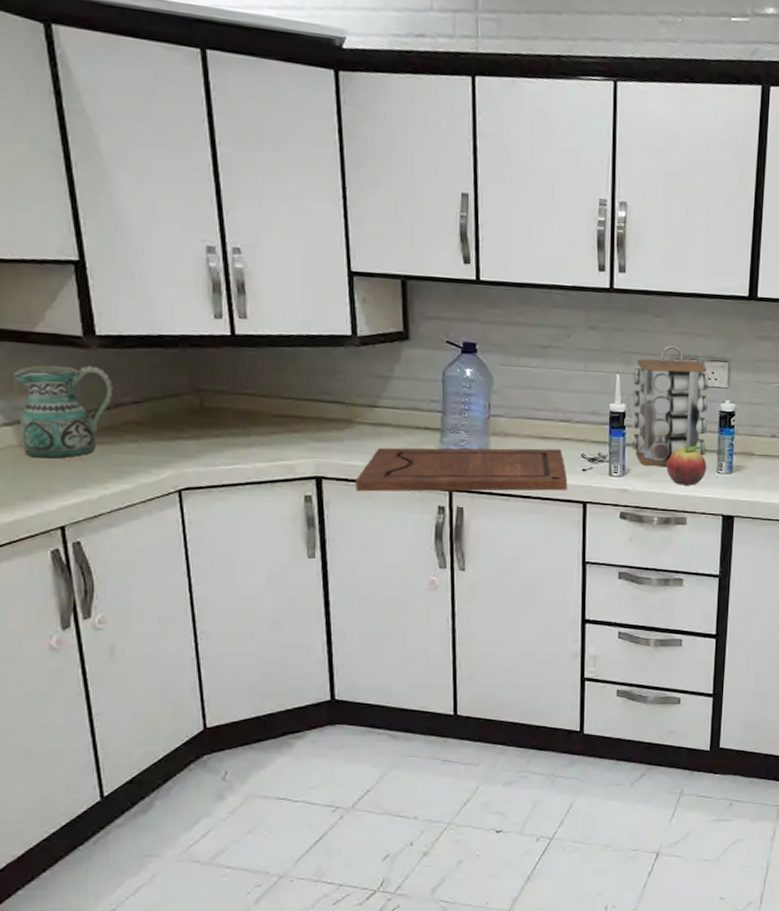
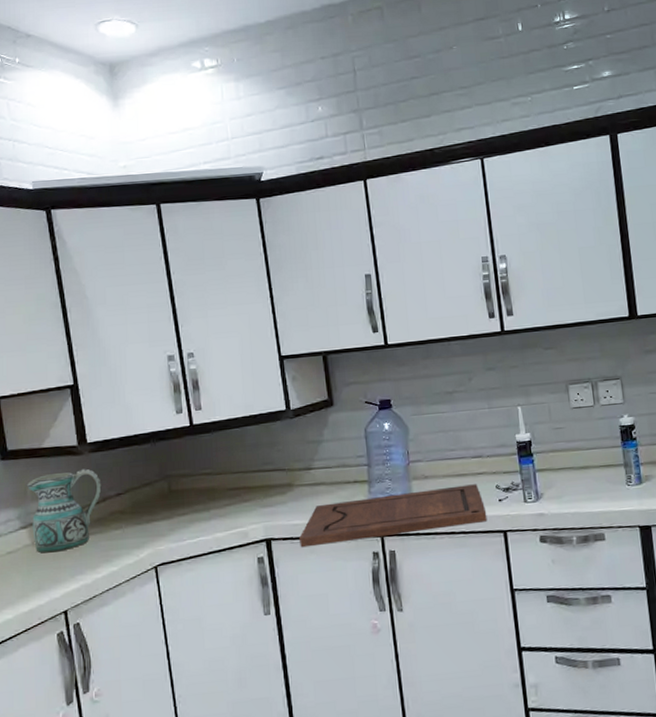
spice rack: present [631,345,709,467] -> none [532,372,613,488]
fruit: present [666,445,707,486] -> none [576,461,617,502]

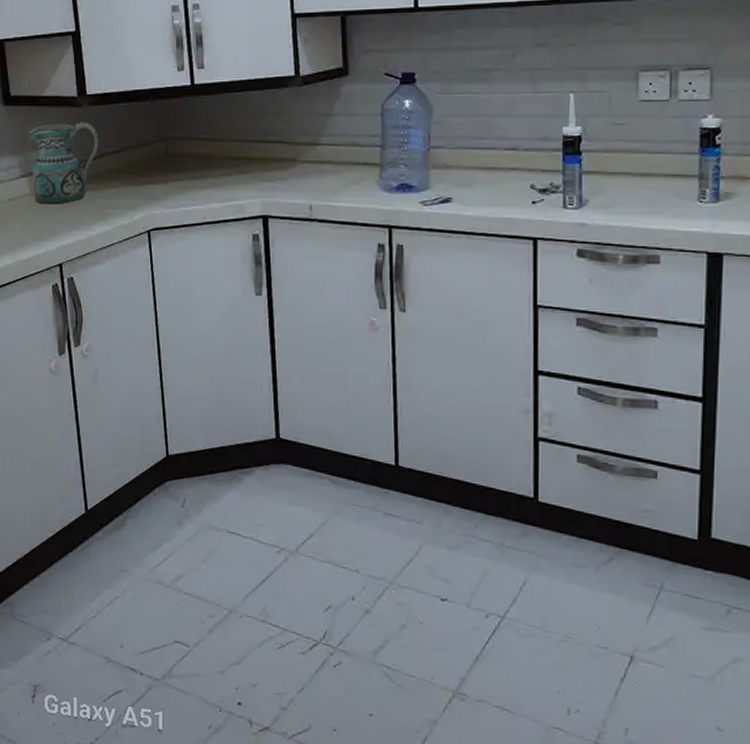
cutting board: present [299,484,488,548] -> none [299,180,516,230]

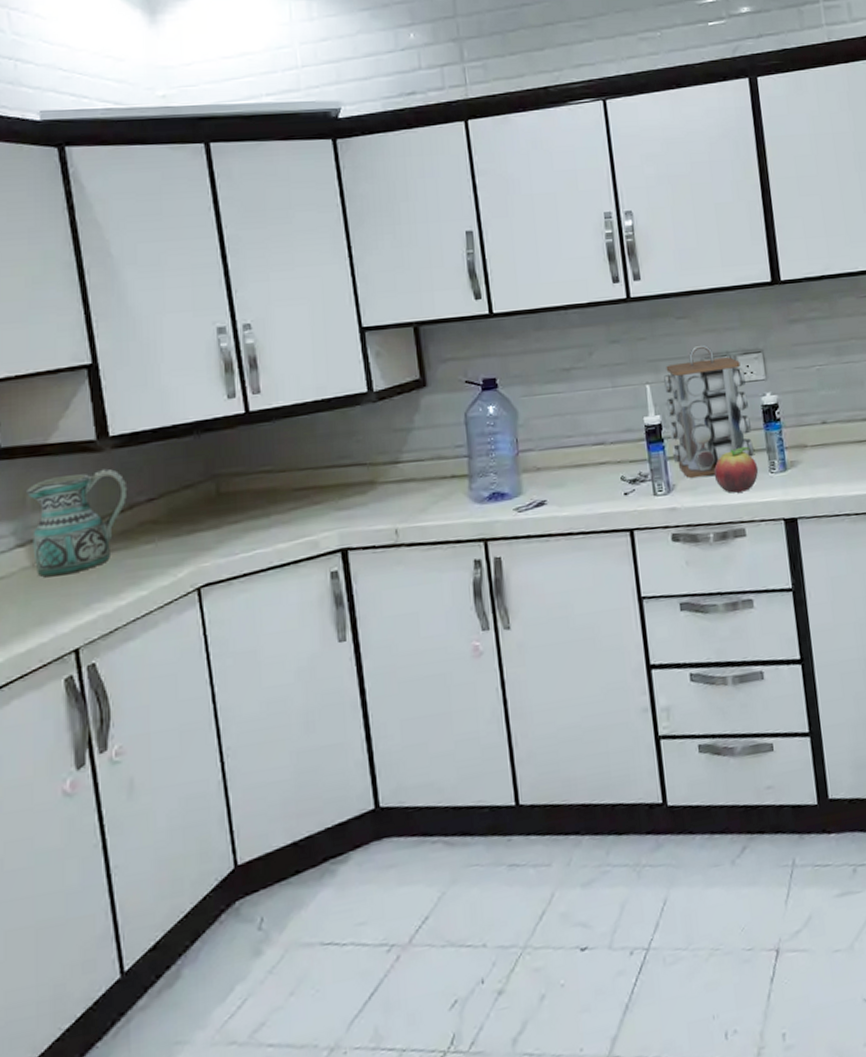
spice rack: none [589,55,685,197] -> present [663,344,754,478]
fruit: none [632,170,686,218] -> present [713,446,759,493]

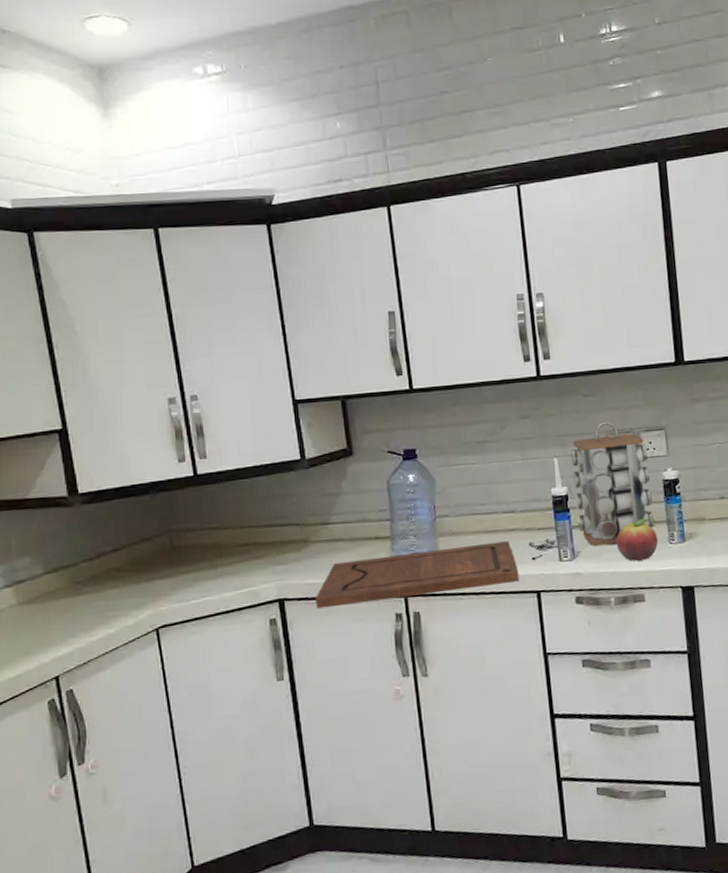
ceramic pitcher: present [25,468,128,577] -> none [10,521,96,614]
cutting board: none [383,475,611,558] -> present [315,541,520,609]

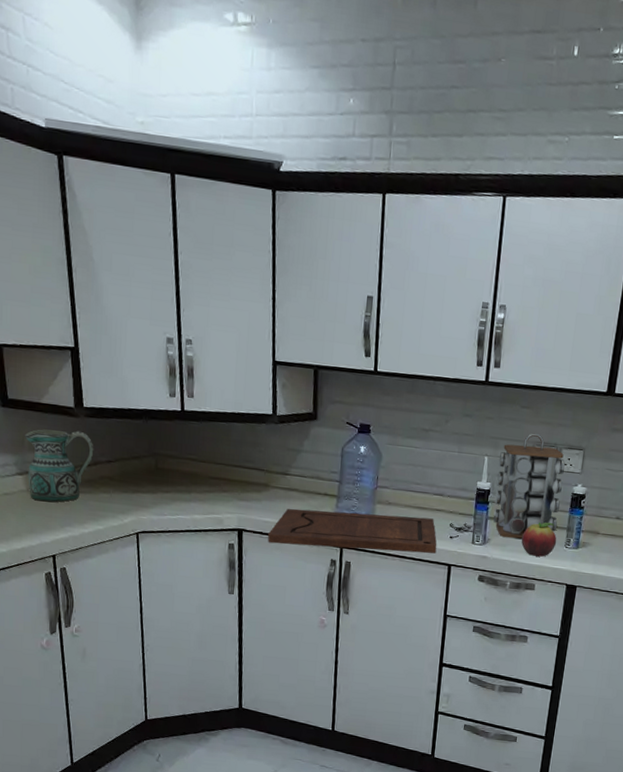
ceramic pitcher: none [10,521,96,614] -> present [24,429,94,502]

